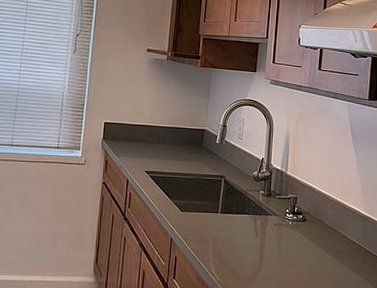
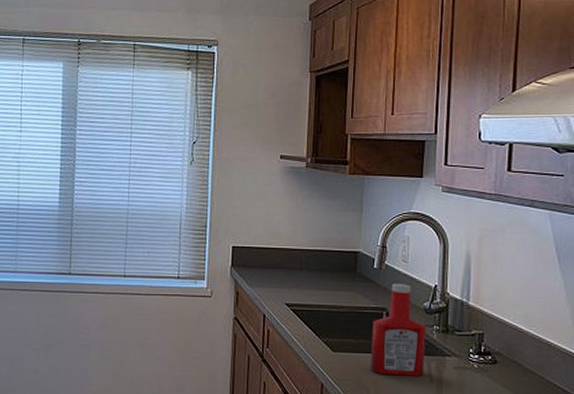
ketchup bottle: none [211,155,254,231] -> present [370,283,426,376]

